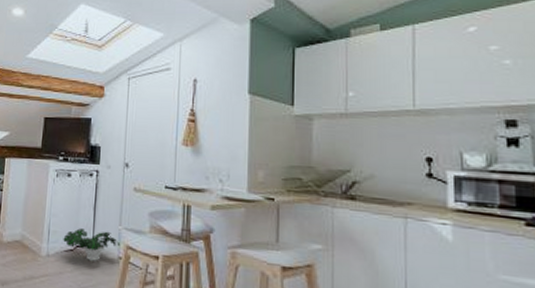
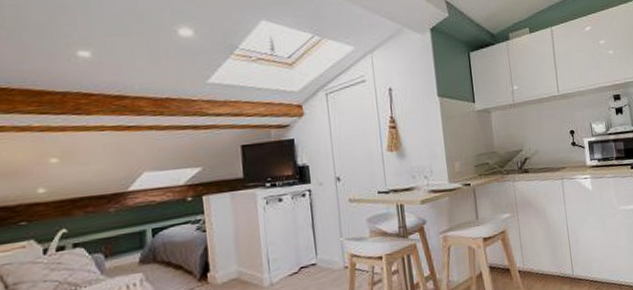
potted plant: present [63,228,121,261] -> none [285,245,345,278]

